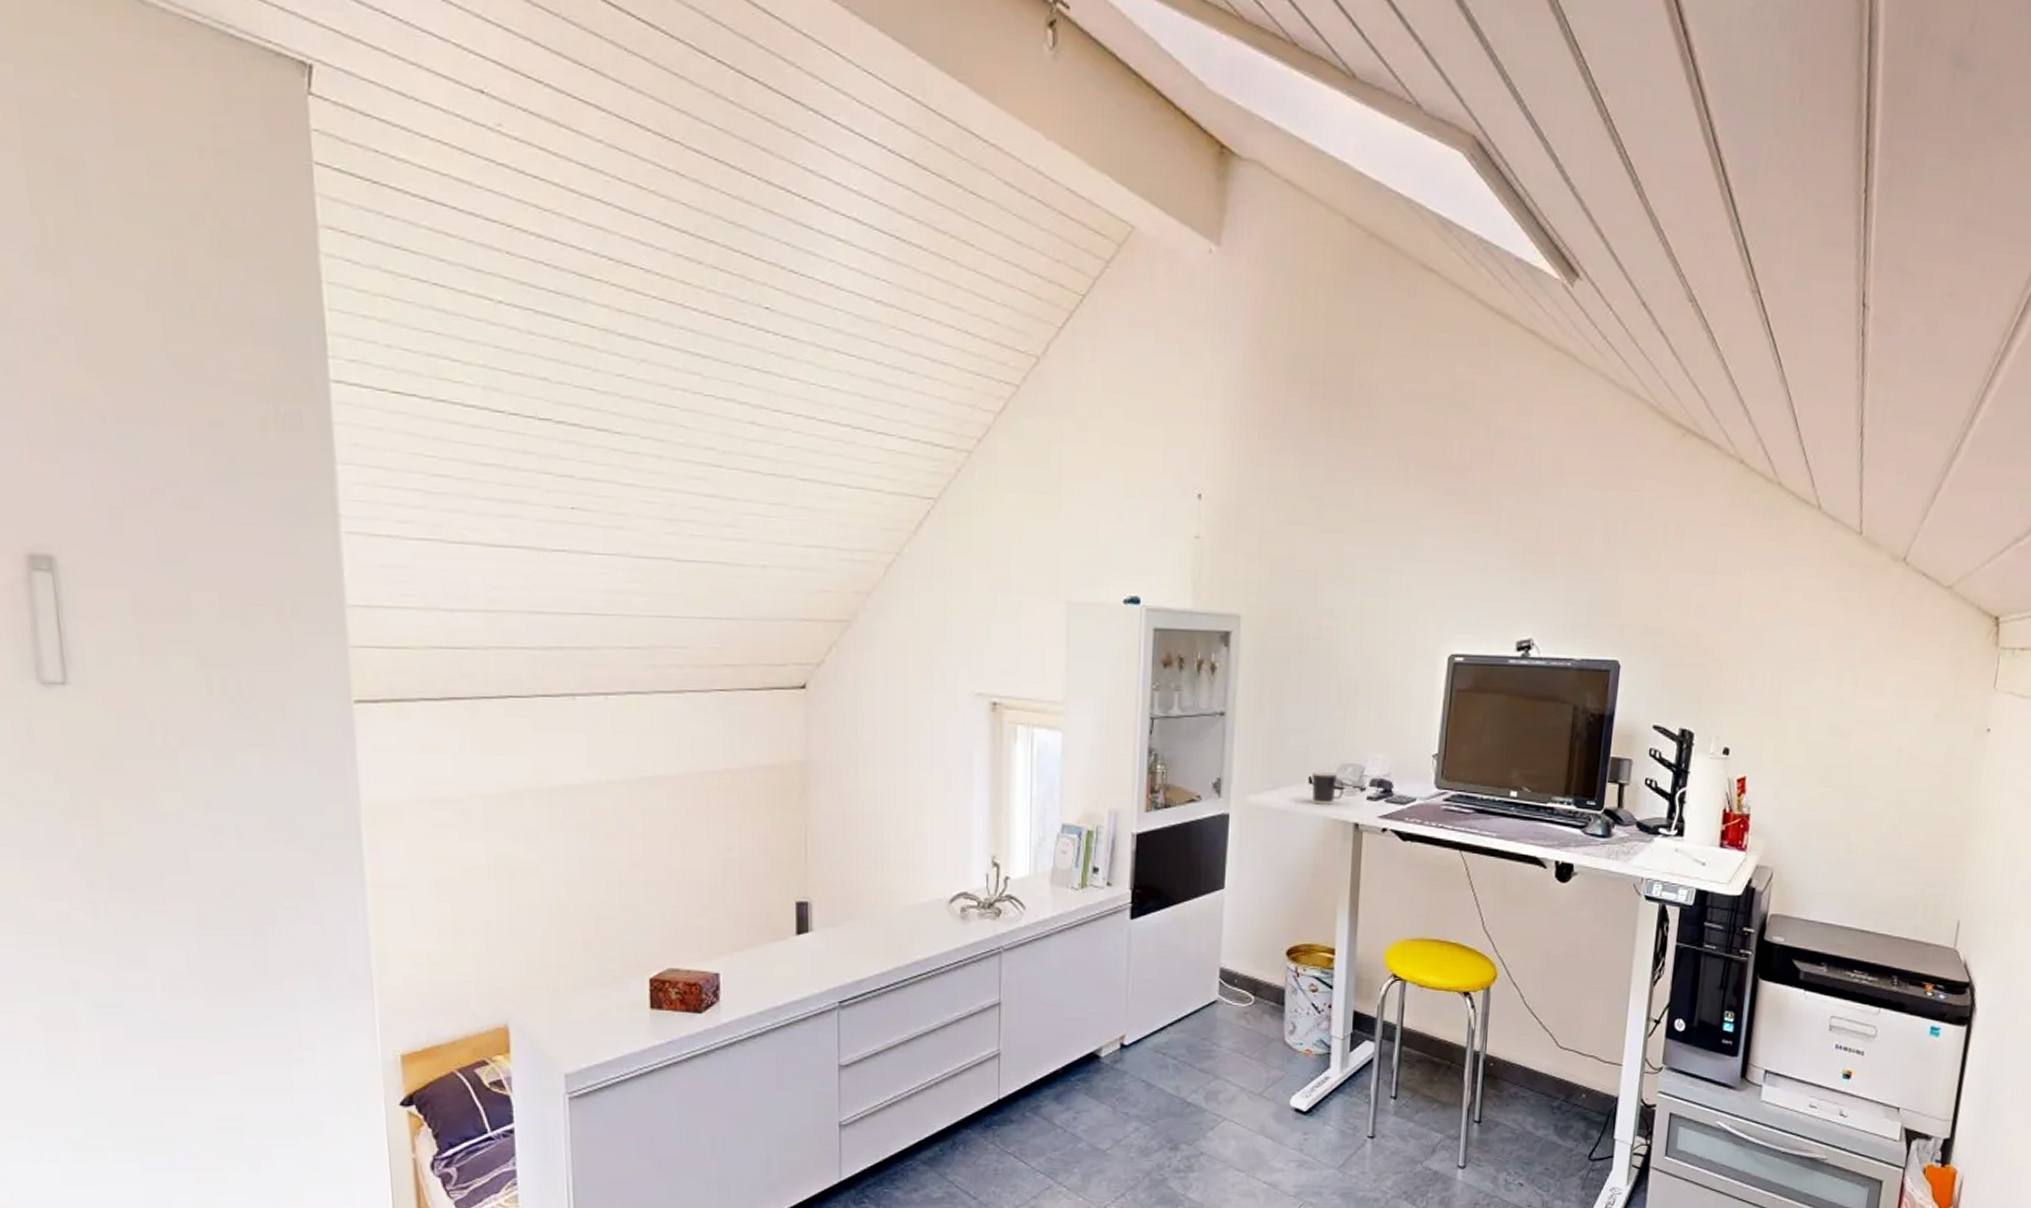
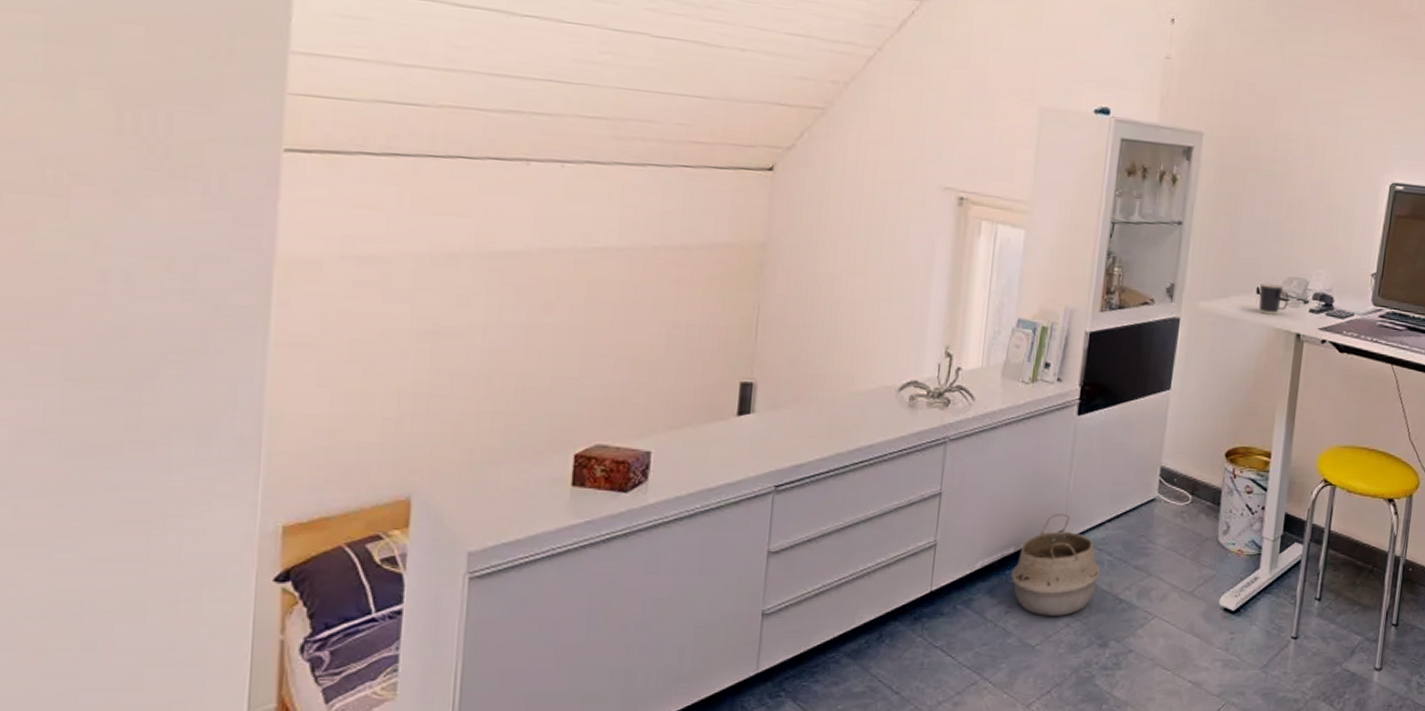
woven basket: none [1076,1019,1166,1120] -> present [1010,514,1101,616]

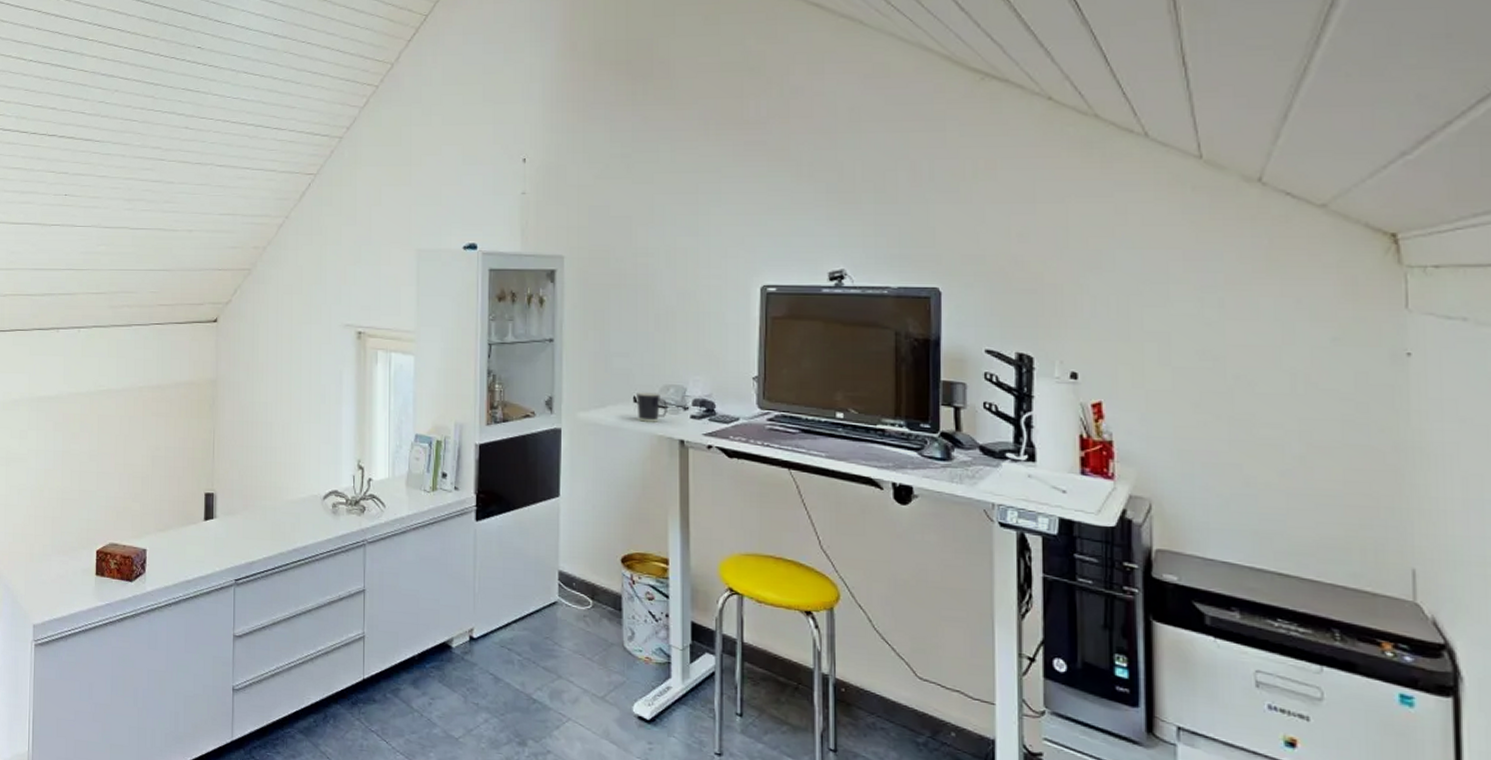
woven basket: present [1010,514,1101,616] -> none [430,613,512,711]

